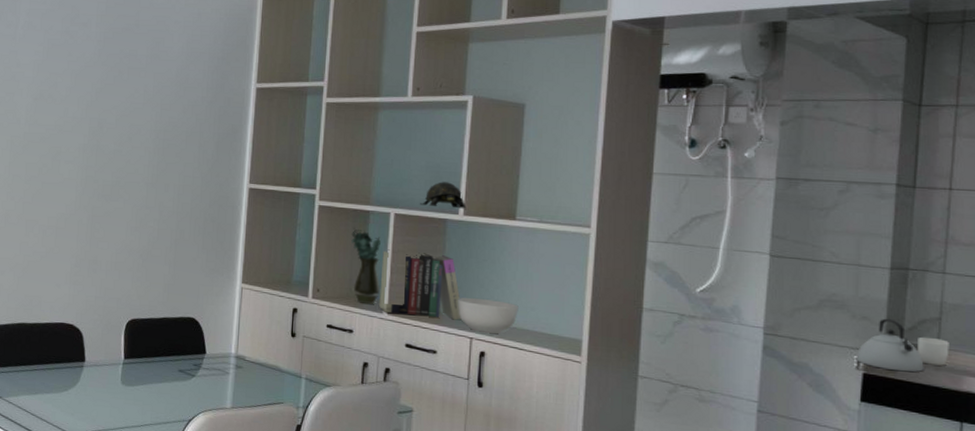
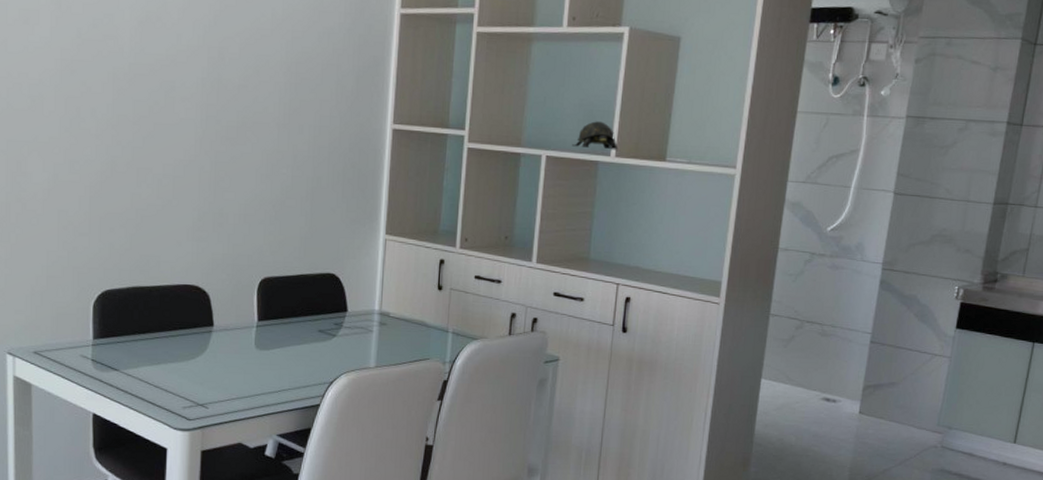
vase: present [351,227,381,304] -> none [501,171,531,253]
books: present [379,249,462,320] -> none [528,194,609,266]
bowl: present [457,297,519,335] -> none [605,242,664,279]
kettle: present [856,318,924,373] -> none [956,250,1011,300]
mug: present [916,336,949,366] -> none [1006,266,1033,293]

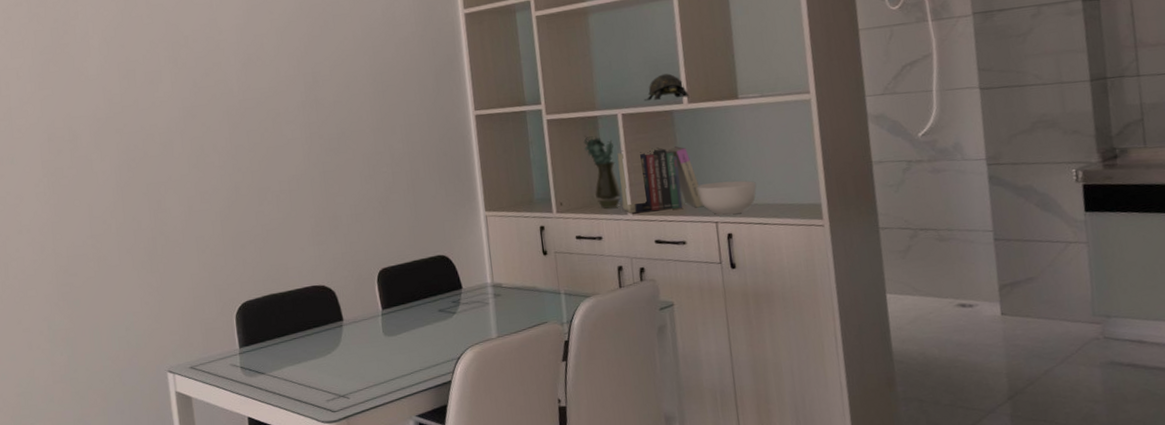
vase: none [501,171,531,253] -> present [583,135,622,209]
books: none [528,194,609,266] -> present [617,146,704,214]
bowl: none [605,242,664,279] -> present [696,180,757,216]

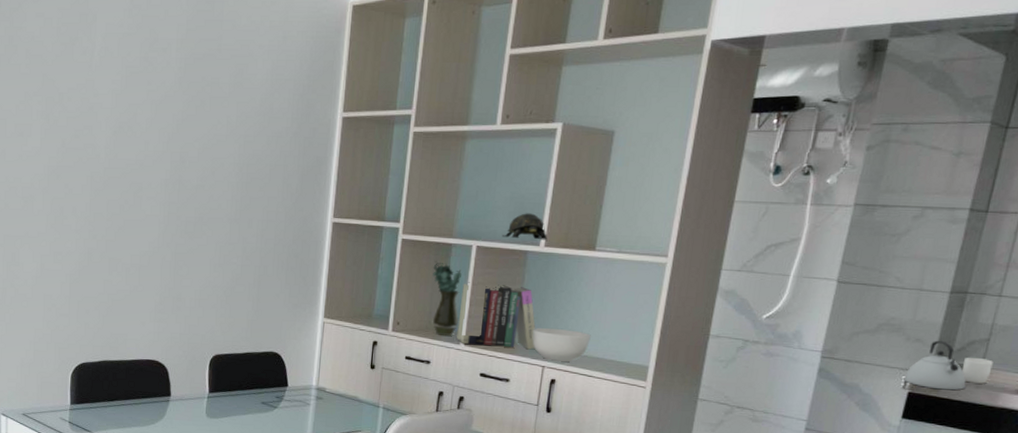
kettle: none [1073,128,1137,178] -> present [904,340,966,391]
mug: none [1126,138,1156,165] -> present [961,357,993,384]

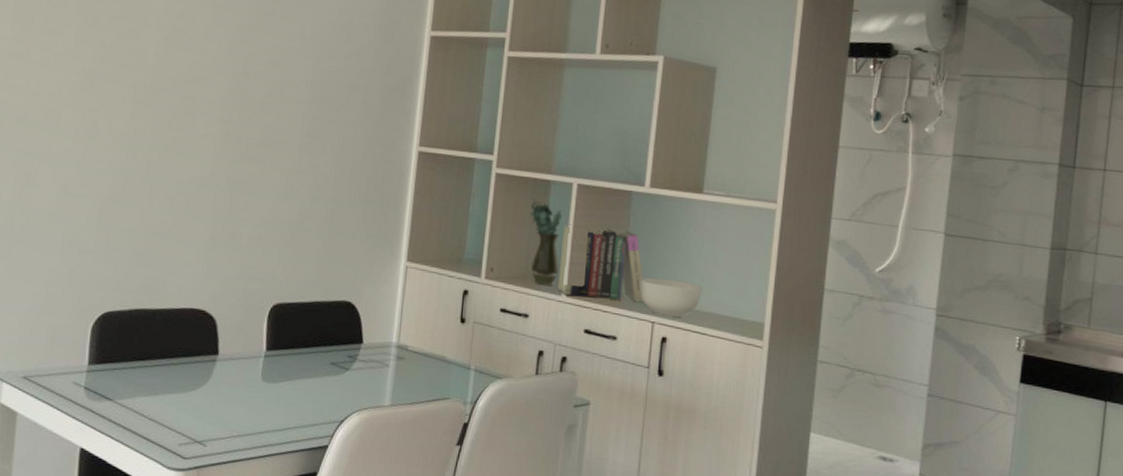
decorative figurine: present [501,213,548,240] -> none [604,150,653,181]
kettle: present [904,340,966,391] -> none [1017,298,1076,353]
mug: present [961,357,993,384] -> none [1070,317,1098,346]

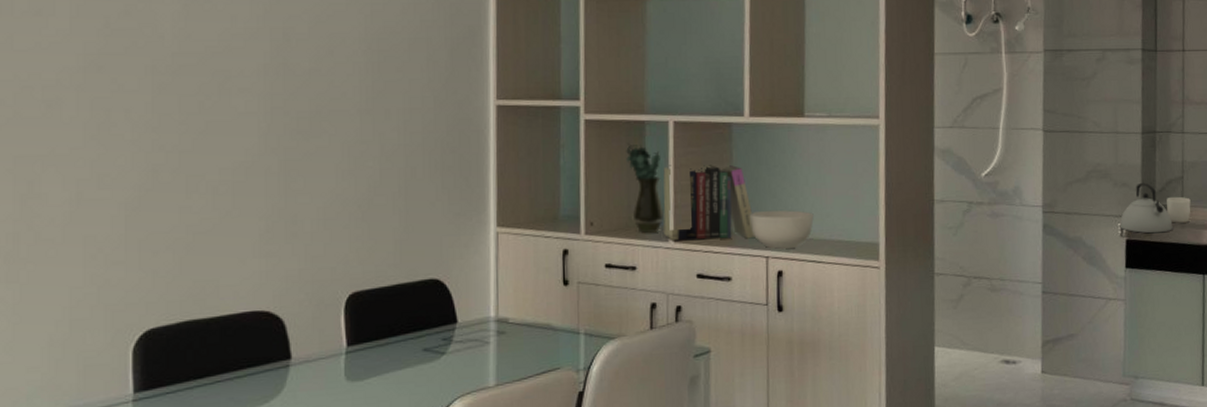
kettle: none [1017,298,1076,353] -> present [1119,182,1173,234]
mug: none [1070,317,1098,346] -> present [1166,196,1191,223]

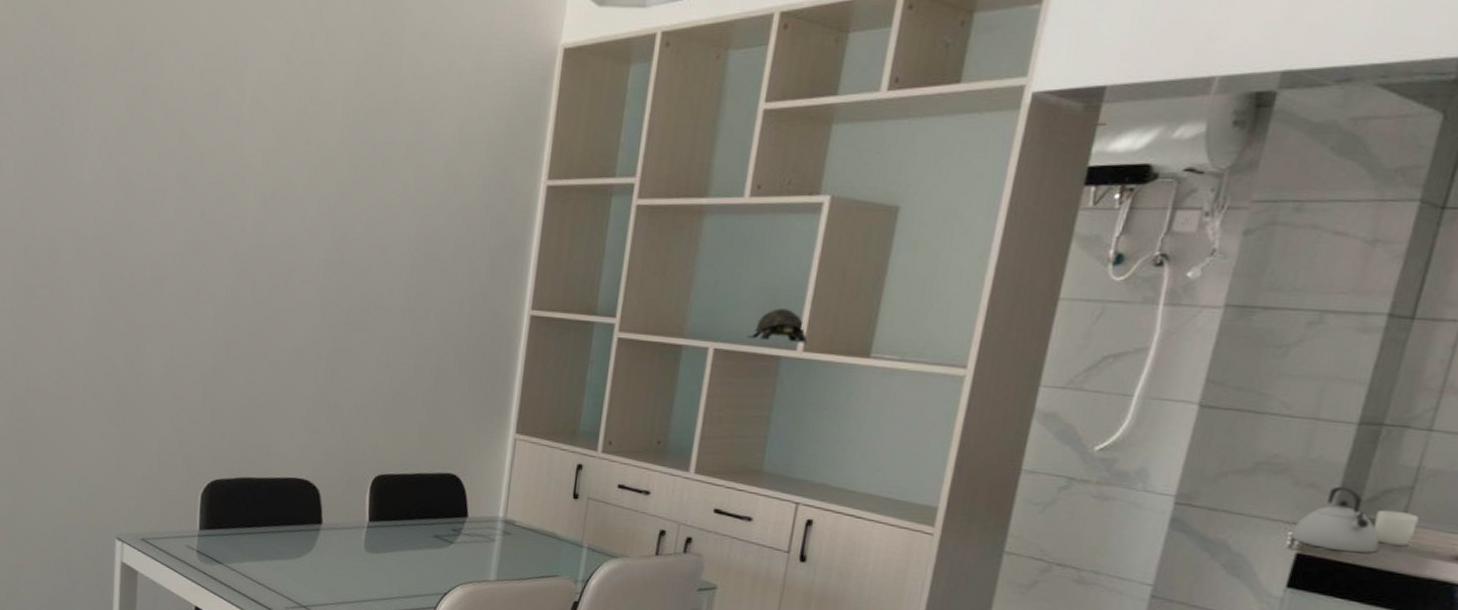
vase: present [626,142,664,233] -> none [655,365,694,461]
books: present [663,165,755,241] -> none [685,393,789,482]
decorative figurine: none [700,79,752,109] -> present [747,308,808,344]
bowl: present [749,210,814,250] -> none [783,453,862,500]

